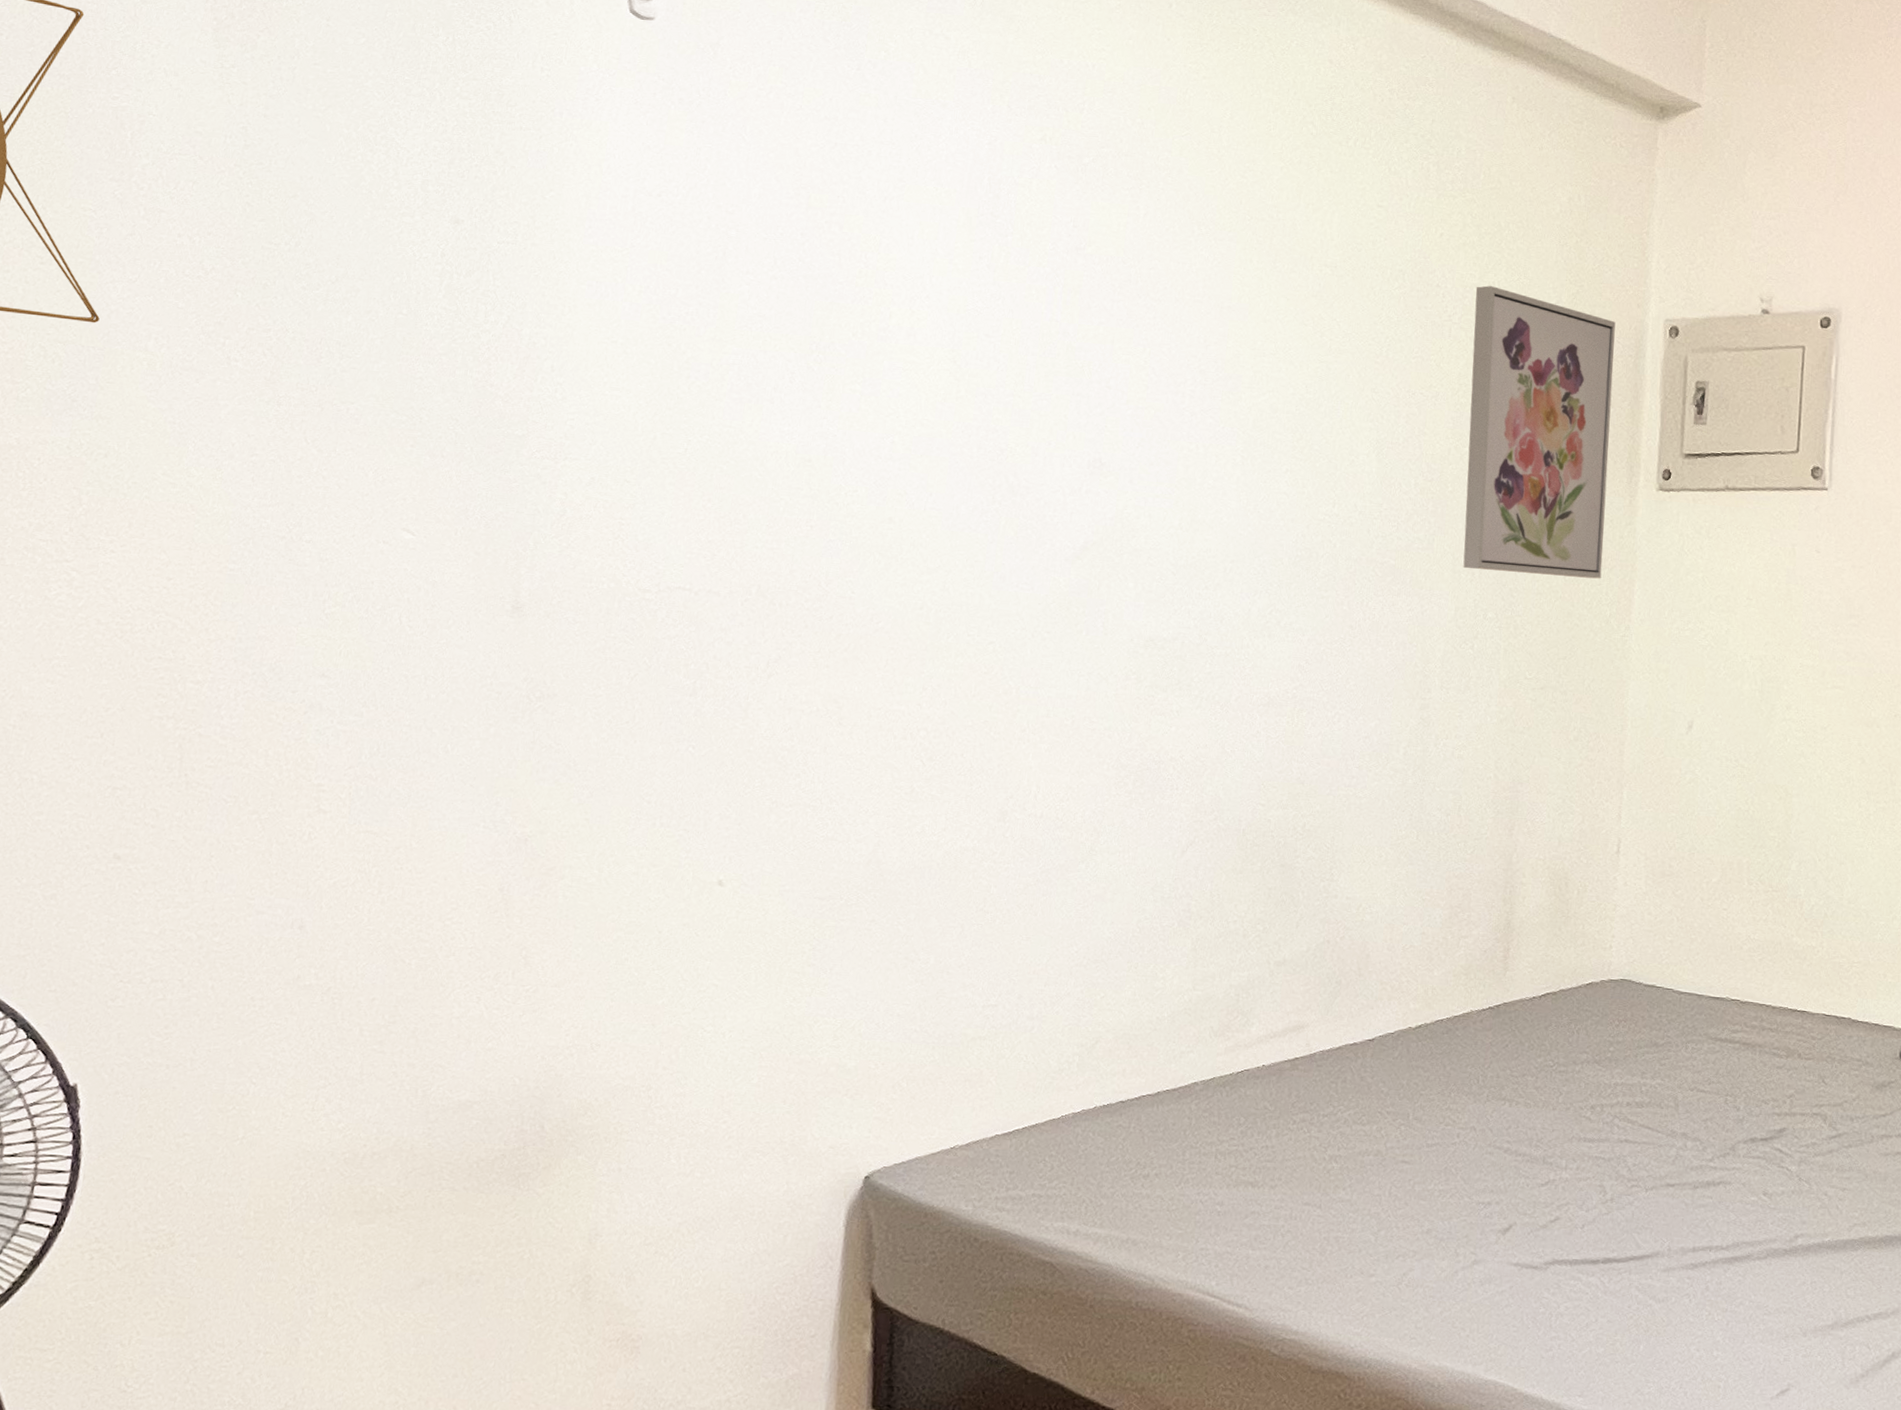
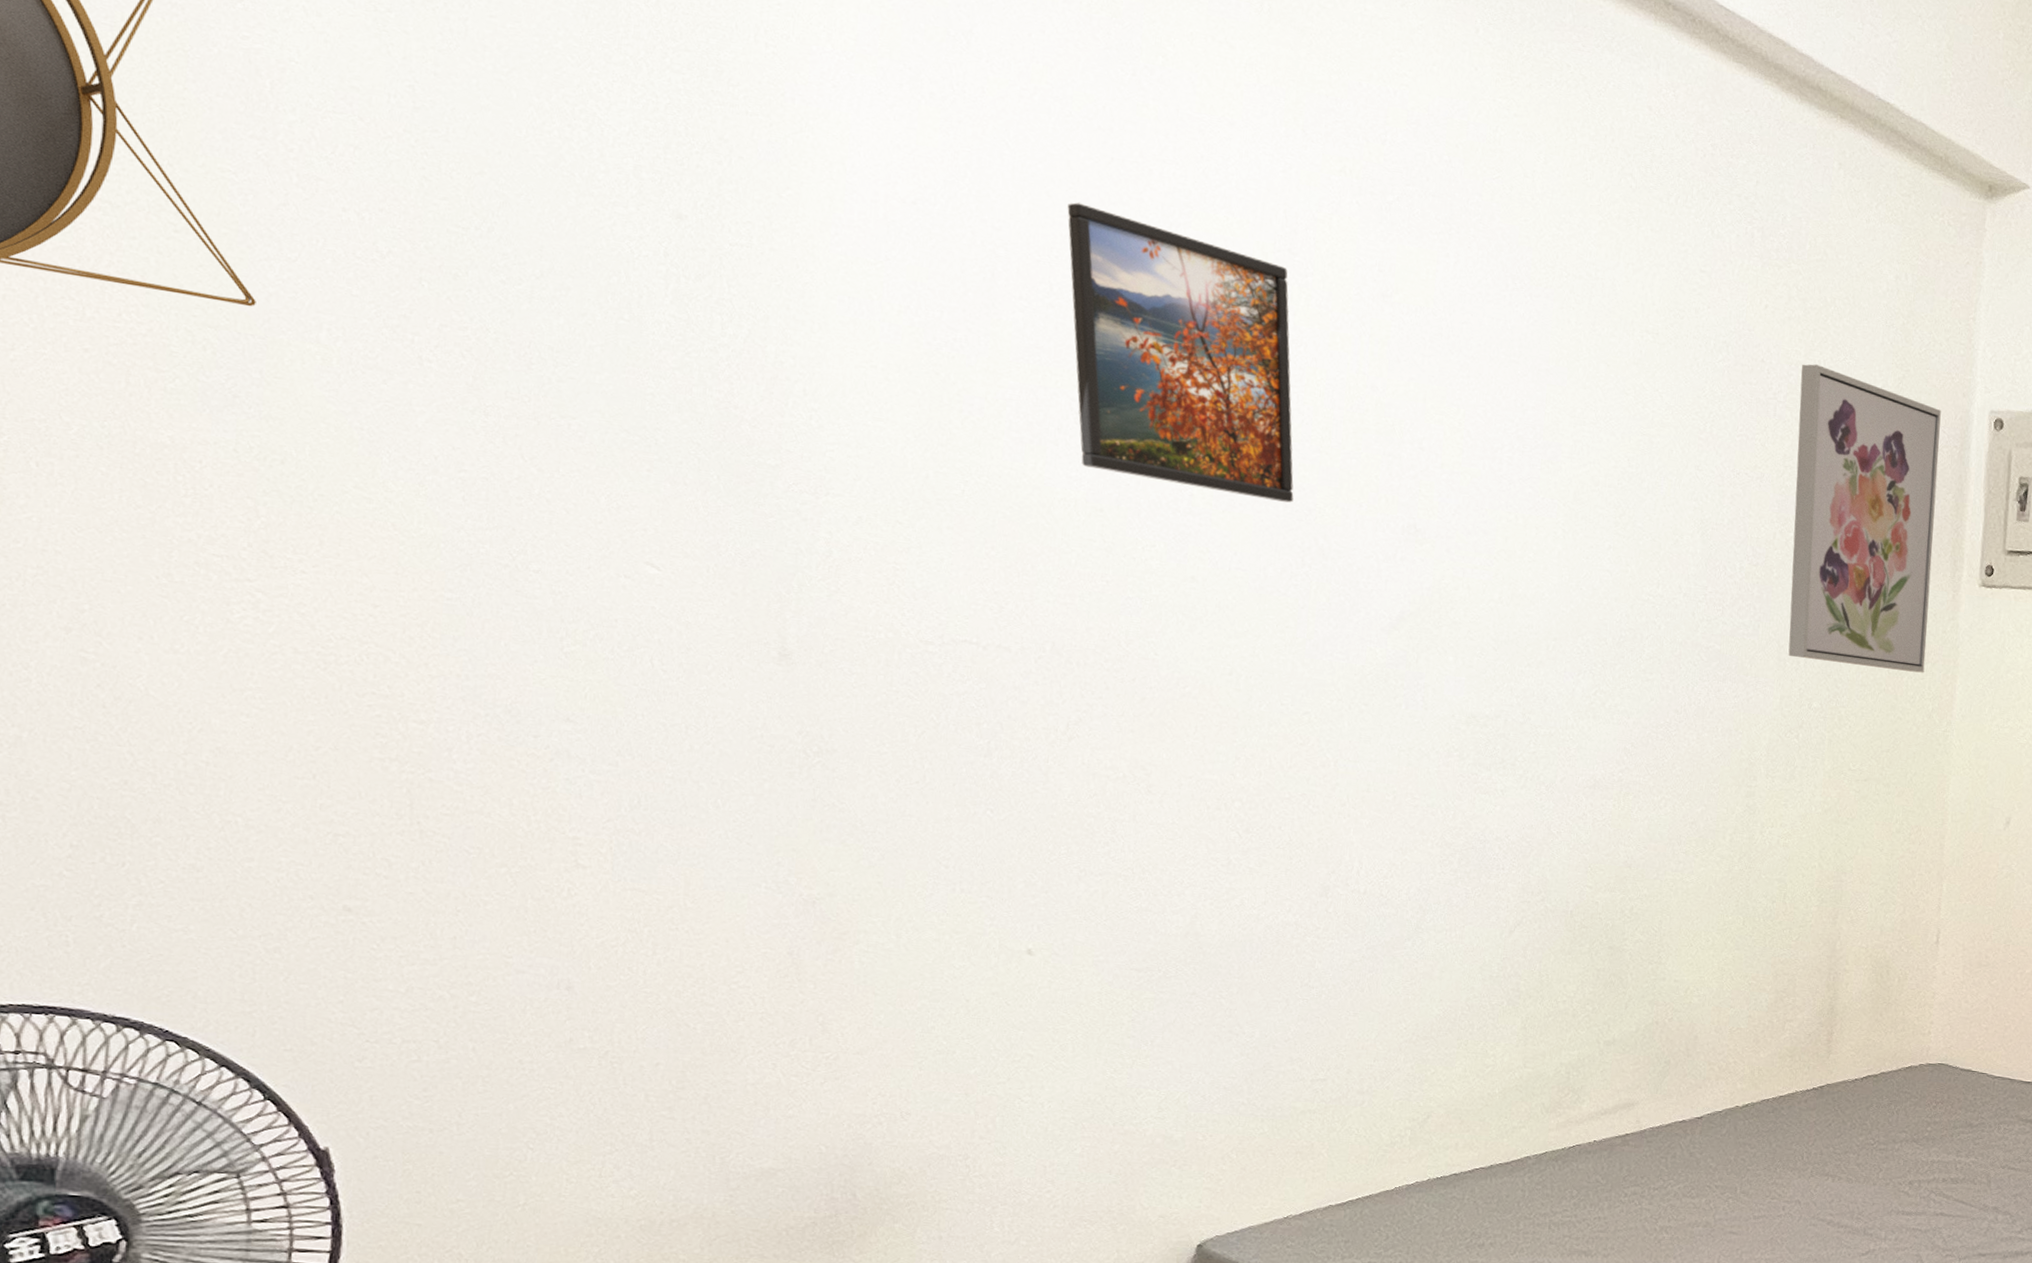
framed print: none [793,185,990,444] -> present [1067,202,1294,503]

